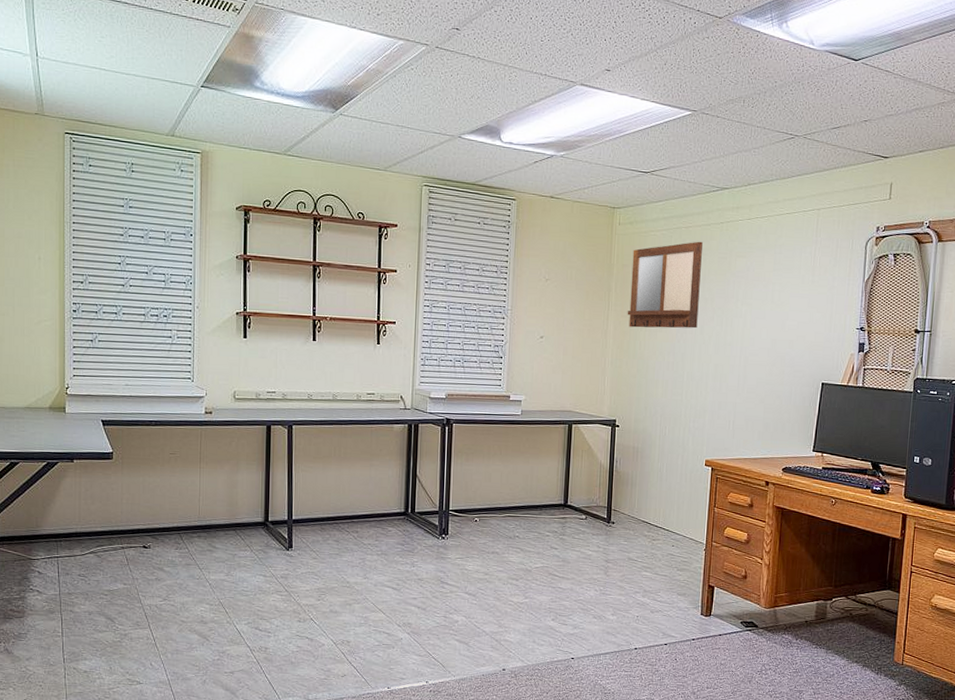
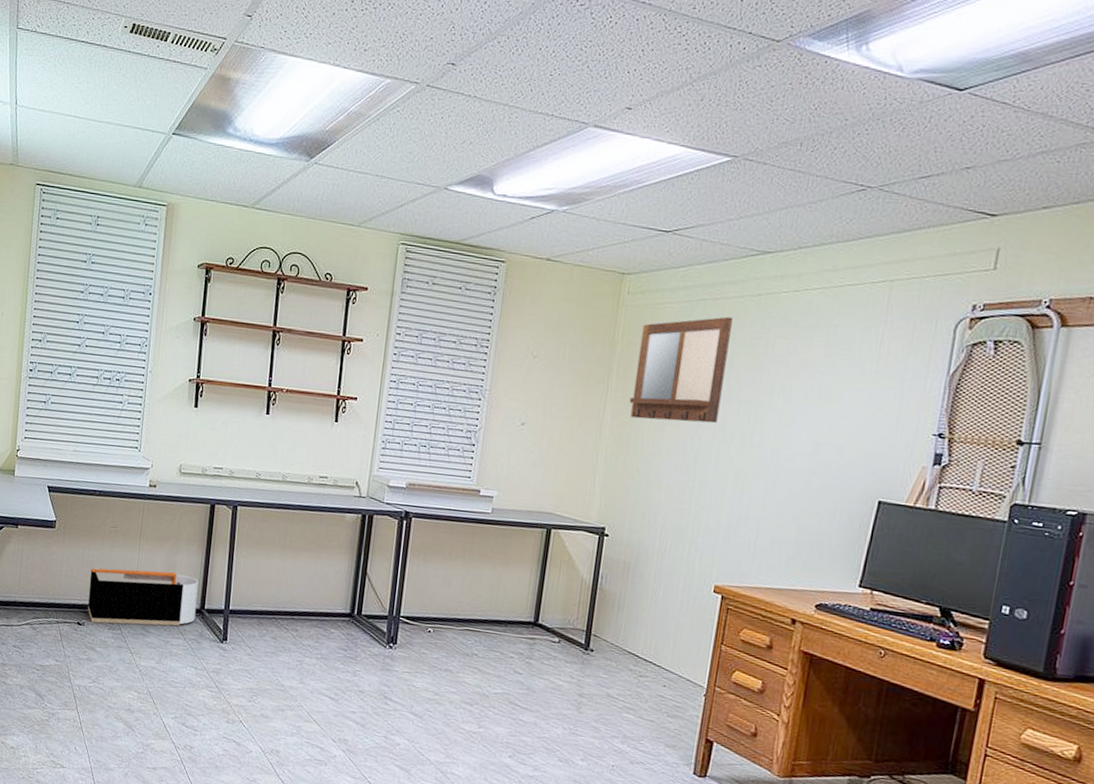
storage bin: none [152,490,261,545] -> present [88,568,199,626]

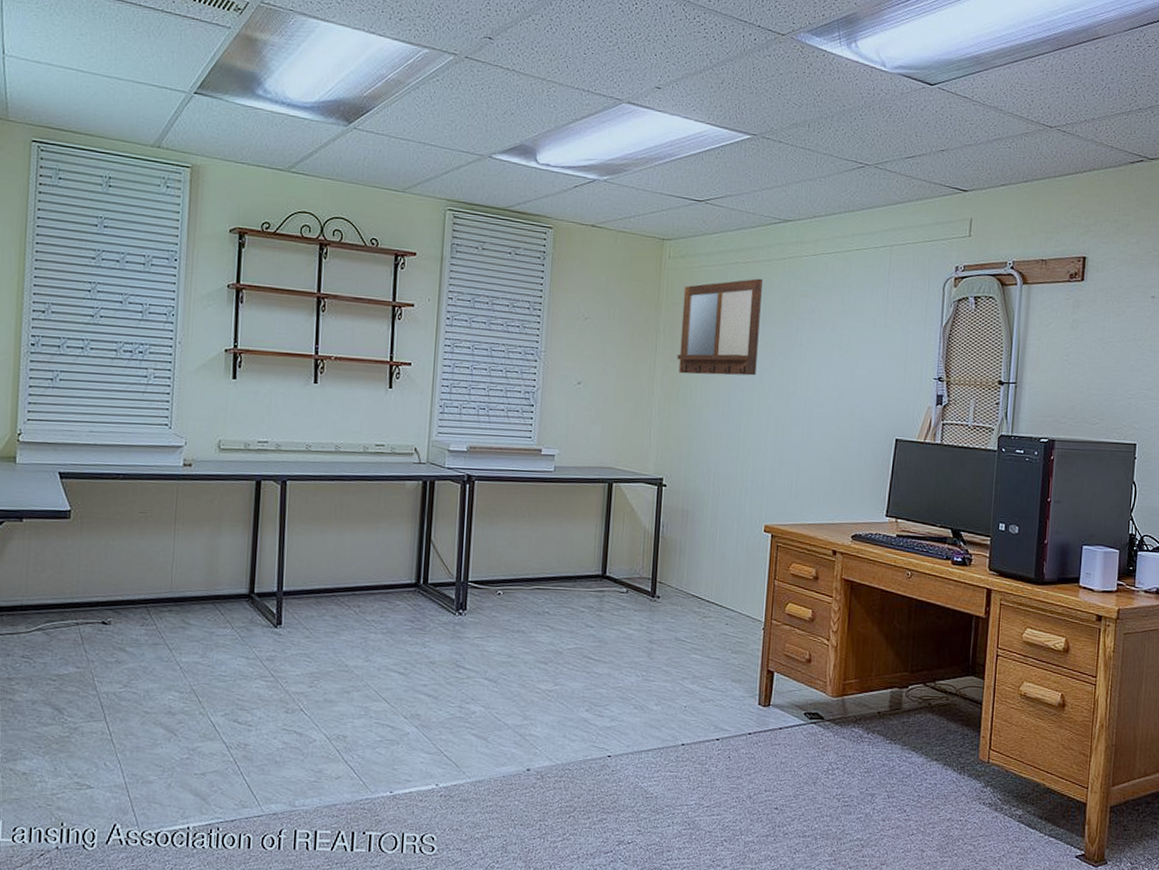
storage bin: present [88,568,199,626] -> none [114,556,246,620]

